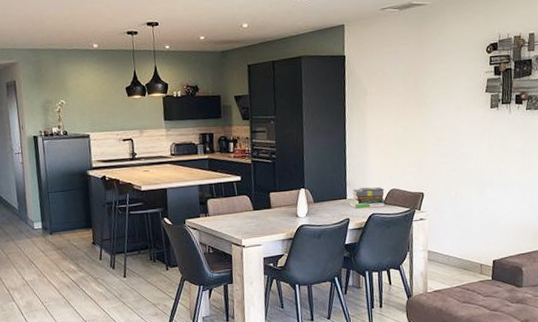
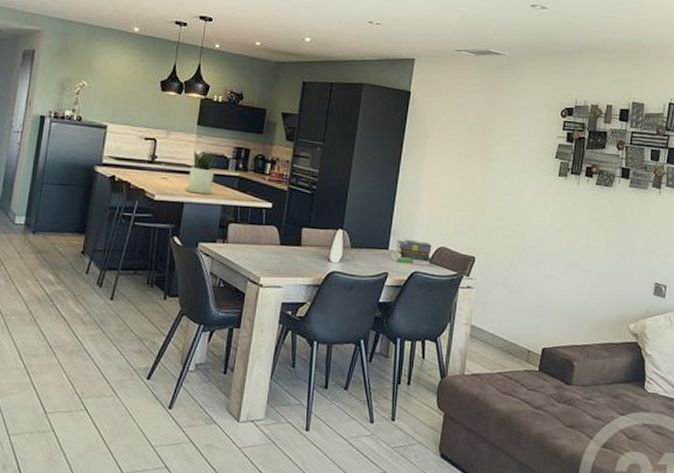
planter: none [165,142,190,180] -> present [185,150,216,195]

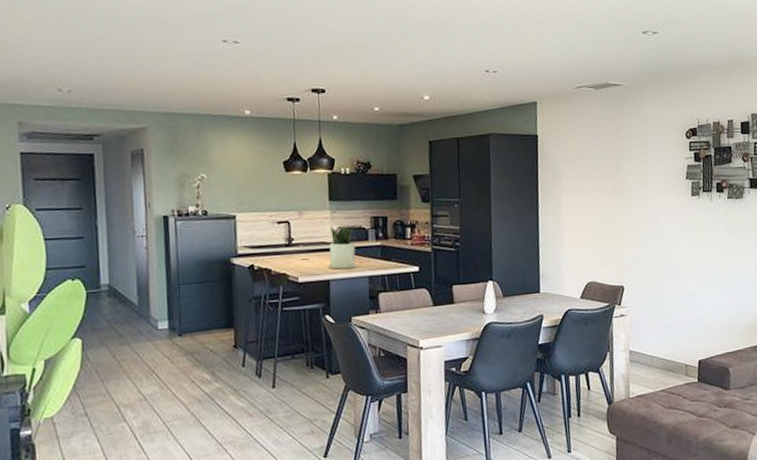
books: present [390,239,432,266] -> none [542,279,583,304]

